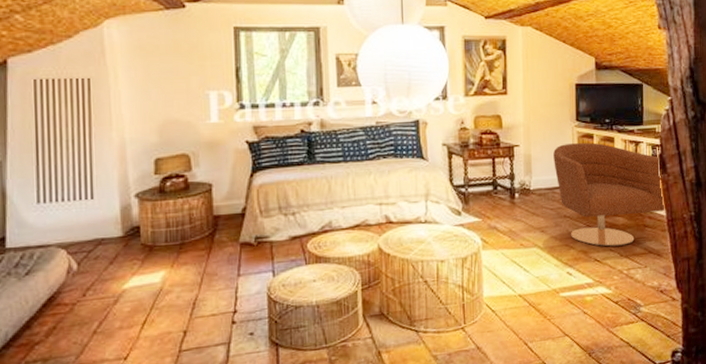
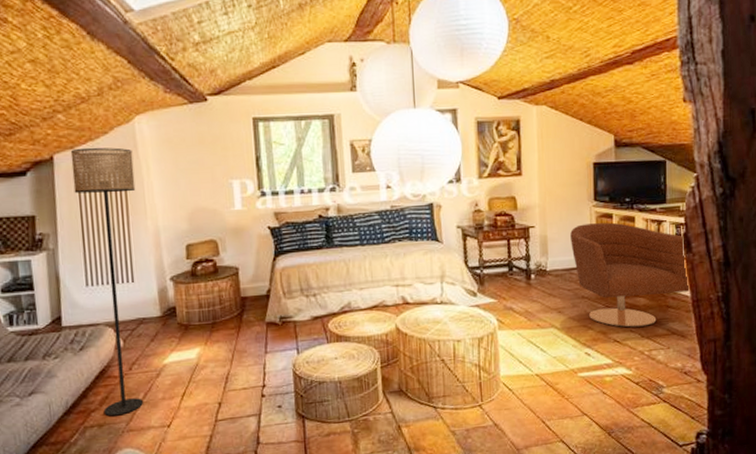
floor lamp: none [27,51,101,349] -> present [70,147,143,417]

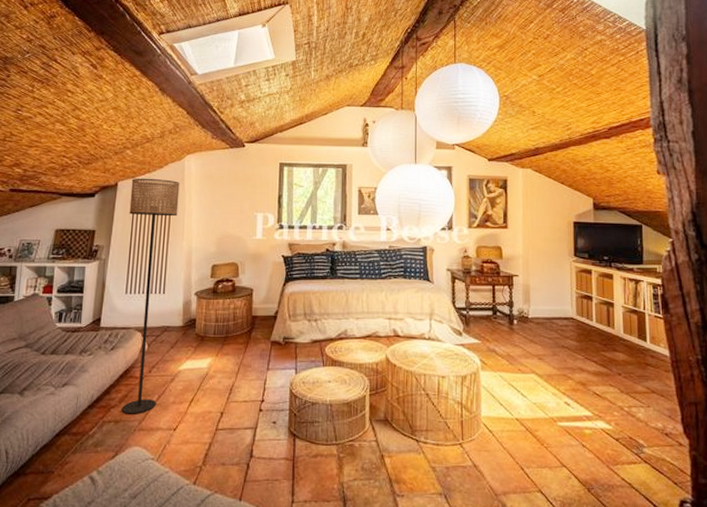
armchair: present [570,222,690,328] -> none [551,277,668,382]

